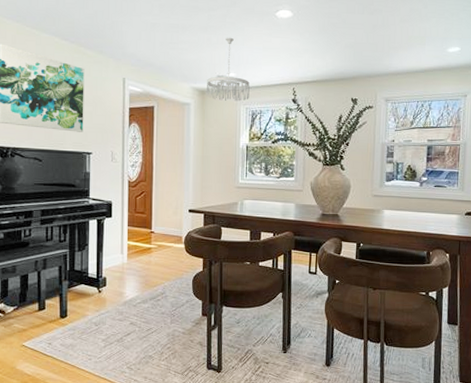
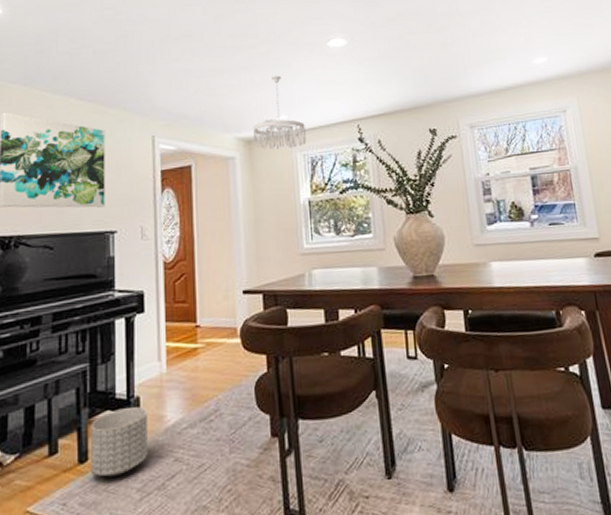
planter: none [69,284,111,329] -> present [90,407,148,477]

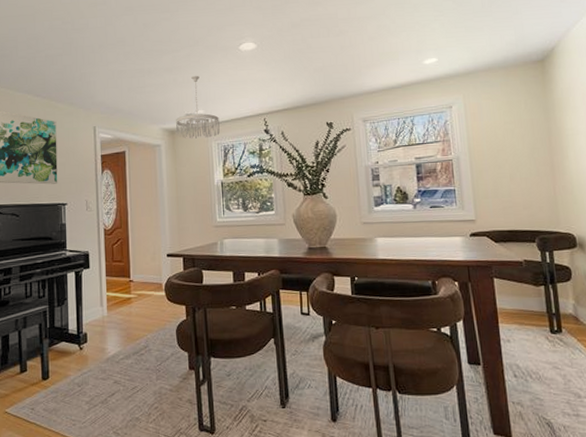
planter: present [90,407,148,477] -> none [50,341,94,391]

